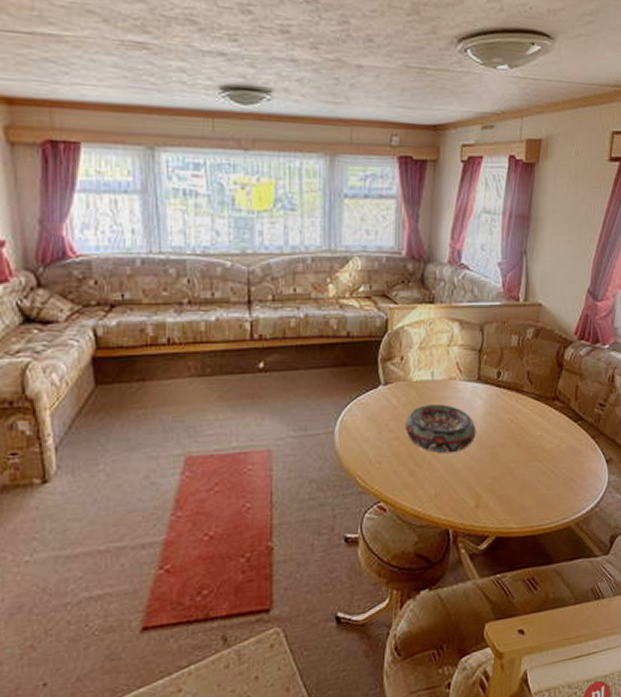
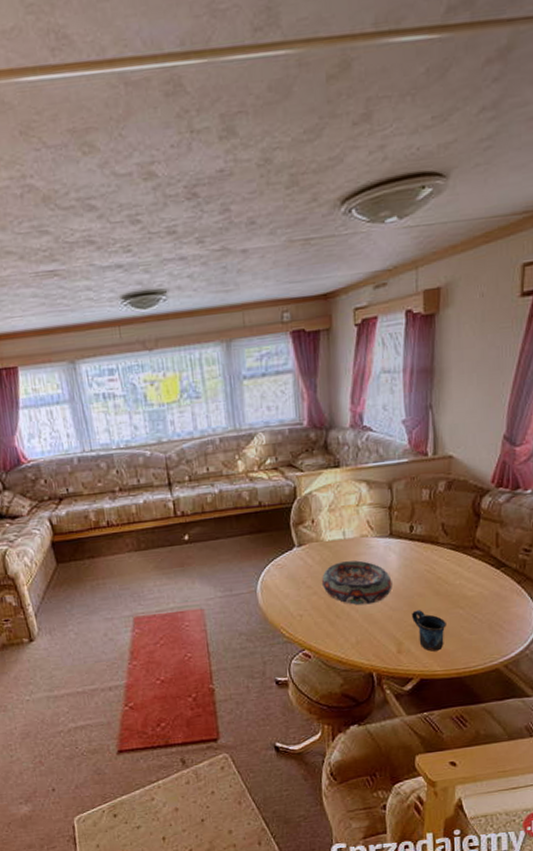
mug: none [493,461,525,507] -> present [412,610,446,652]

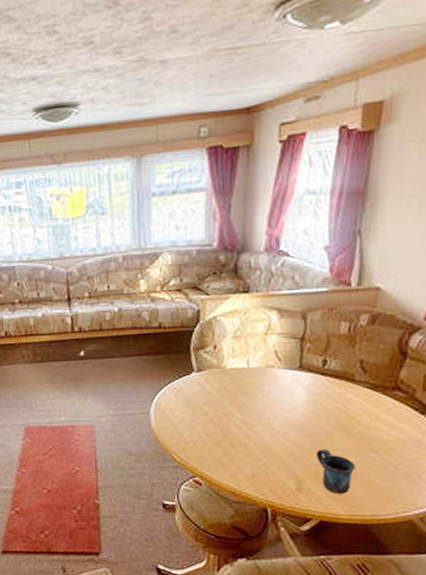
decorative bowl: present [321,560,392,605] -> none [219,391,297,438]

